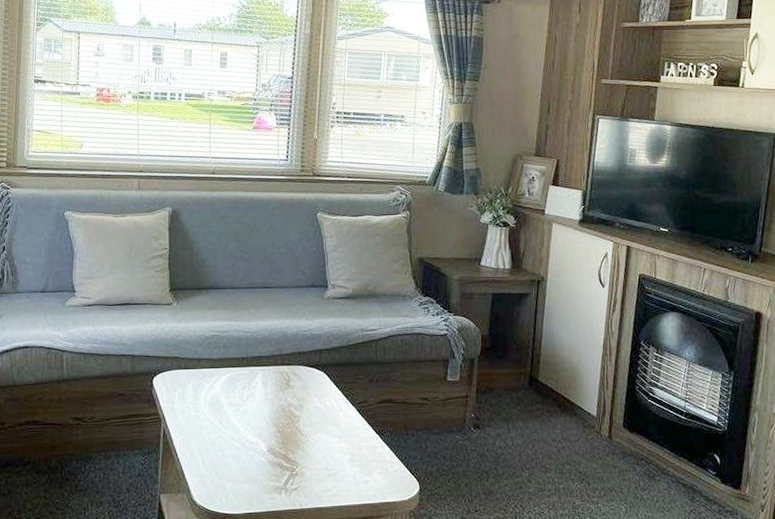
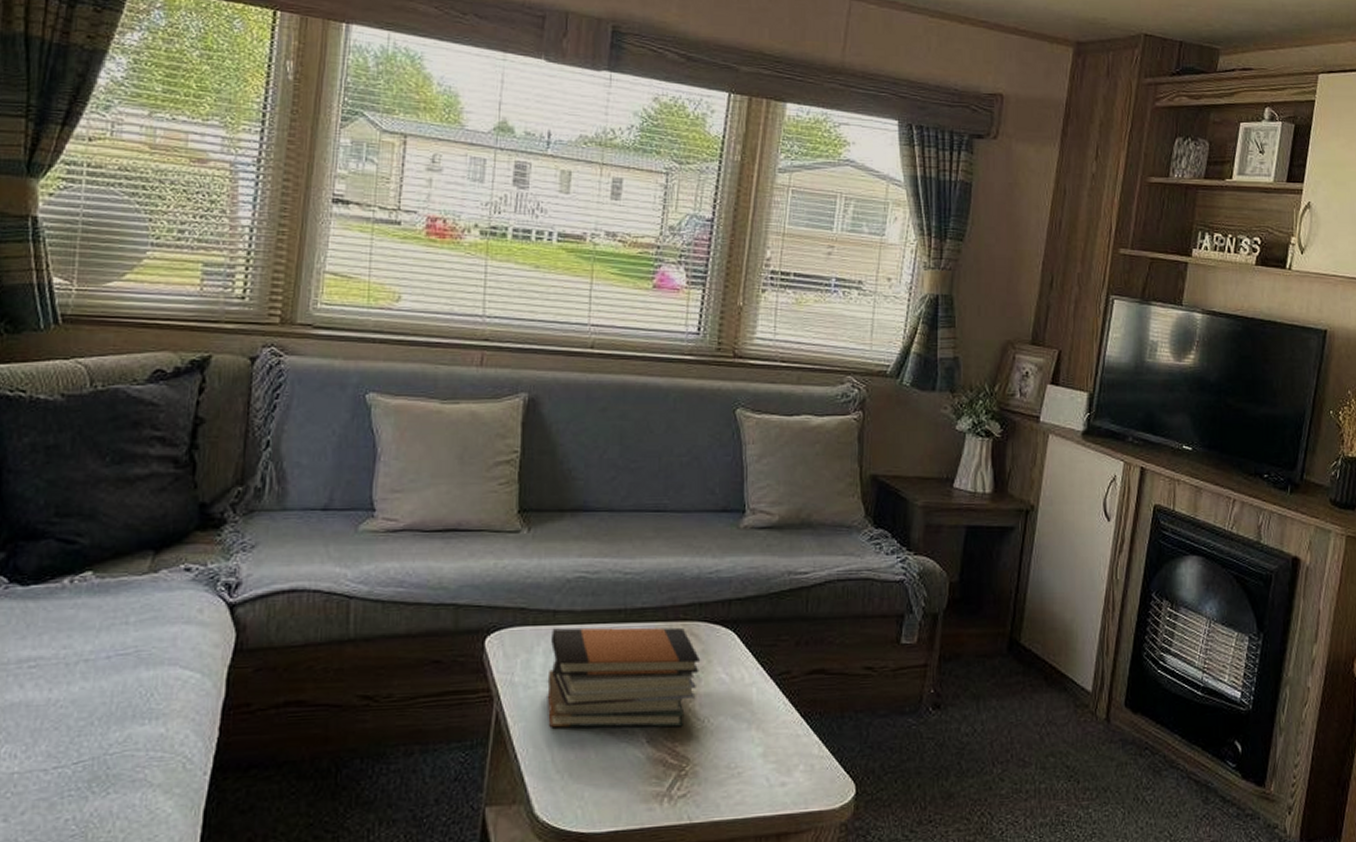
book stack: none [196,370,302,441] -> present [547,627,701,728]

